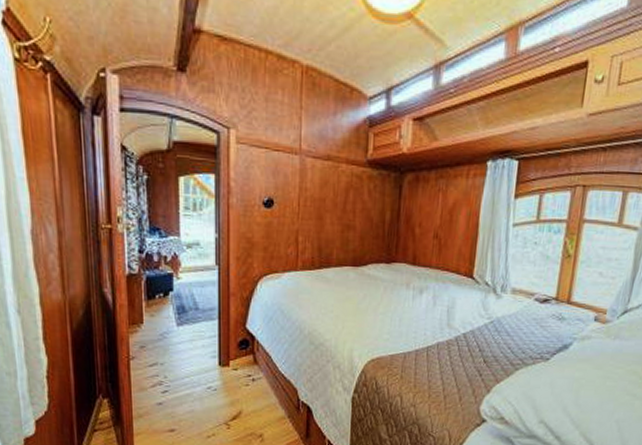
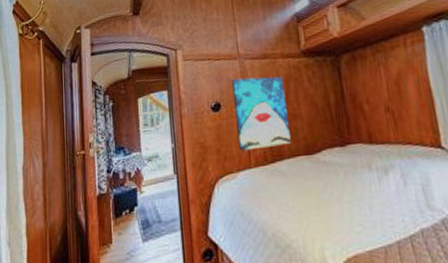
wall art: none [287,176,343,254] -> present [231,76,291,152]

